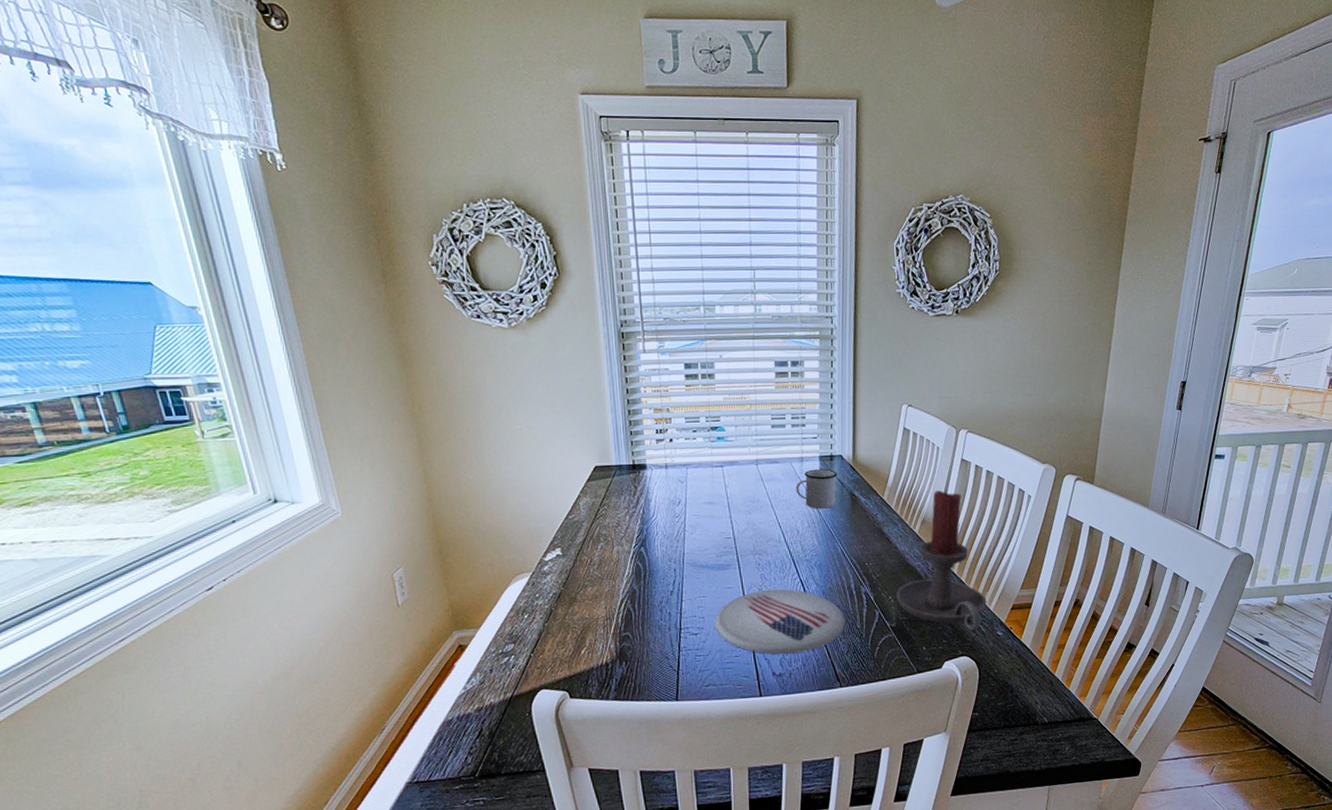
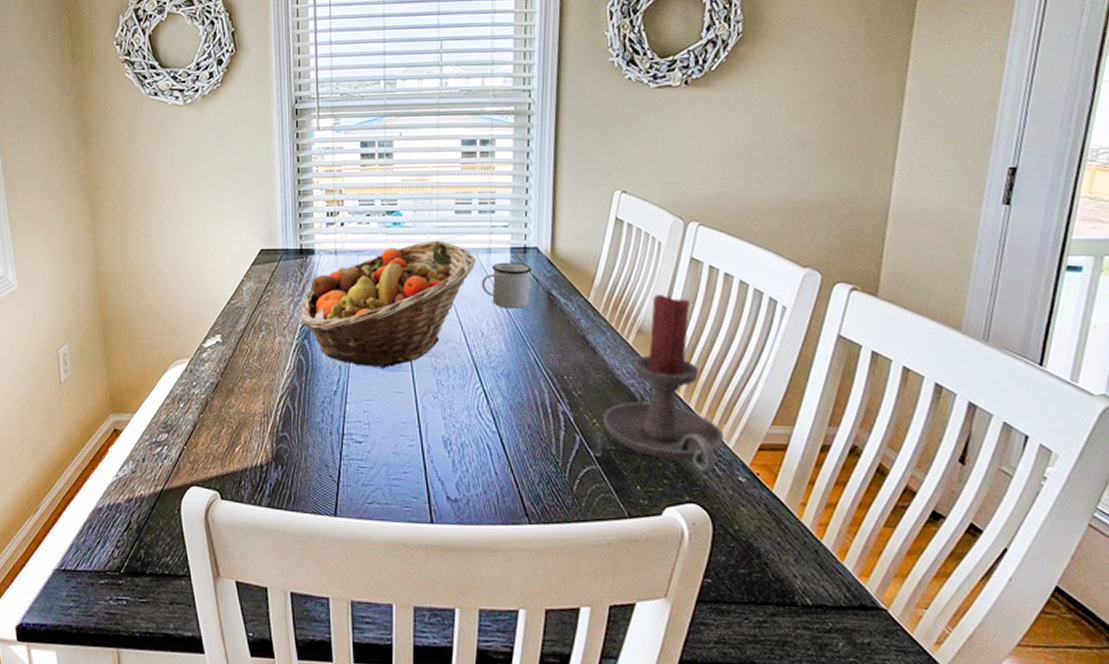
fruit basket: none [636,453,791,568] -> present [300,241,476,368]
plate: present [714,589,845,655] -> none [381,398,537,477]

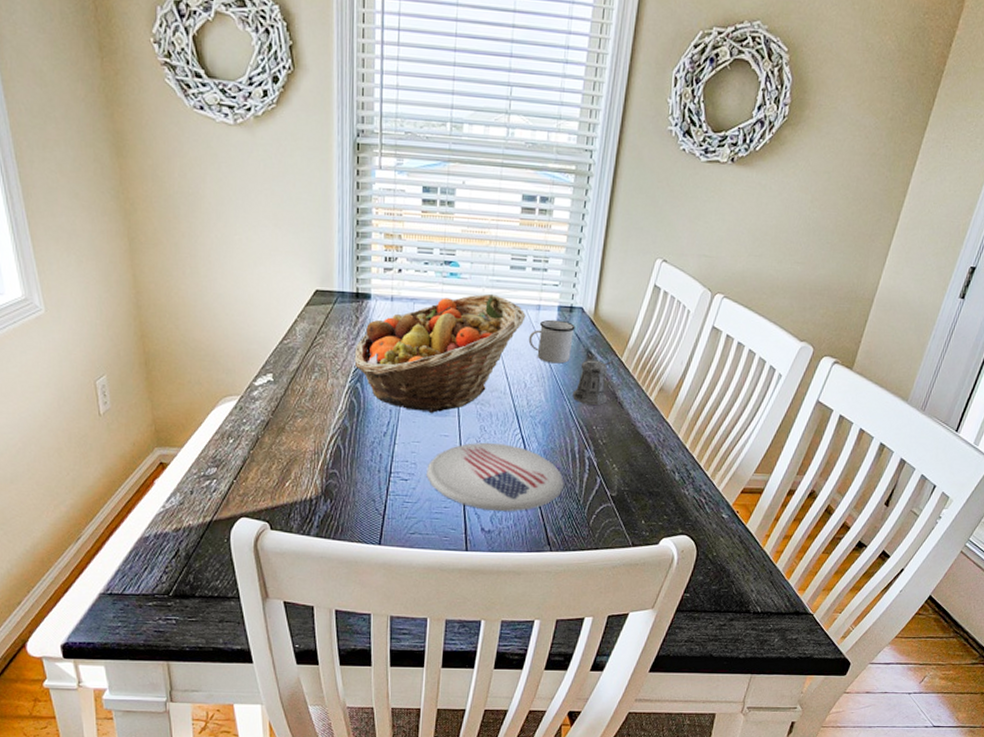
plate: none [381,398,537,477] -> present [426,442,564,512]
pepper shaker: none [537,303,579,352] -> present [573,360,613,405]
candle holder: present [603,295,724,473] -> none [621,358,717,511]

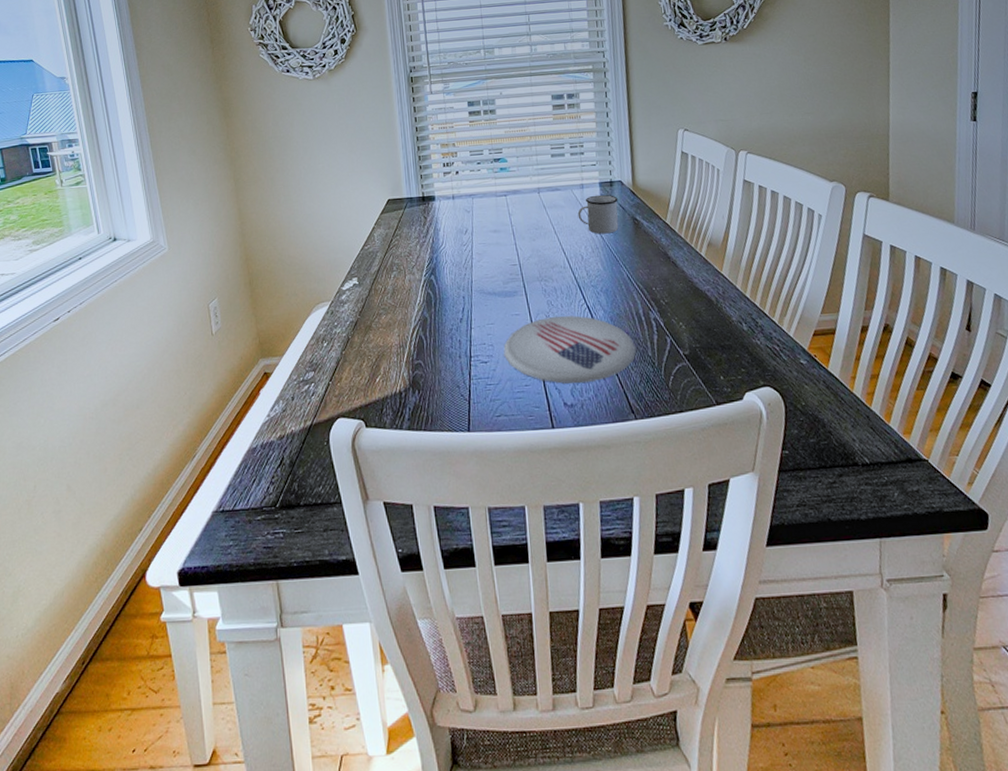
fruit basket: present [354,294,526,413] -> none [426,181,572,295]
pepper shaker: present [573,360,613,405] -> none [627,224,661,268]

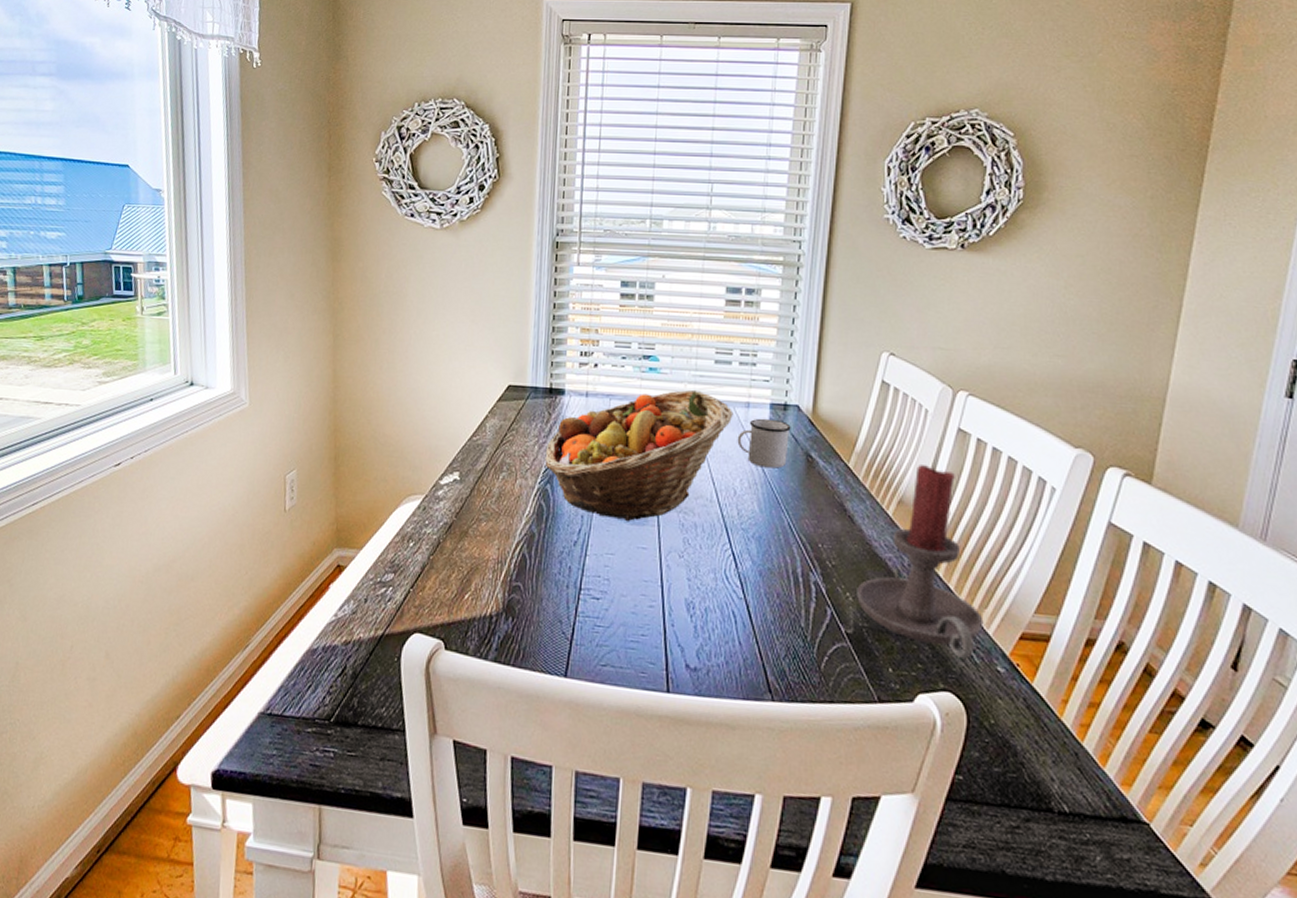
fruit basket: none [426,181,572,295] -> present [545,390,734,521]
plate: present [503,315,636,384] -> none [621,557,786,646]
candle holder: none [687,212,786,359] -> present [857,465,984,659]

